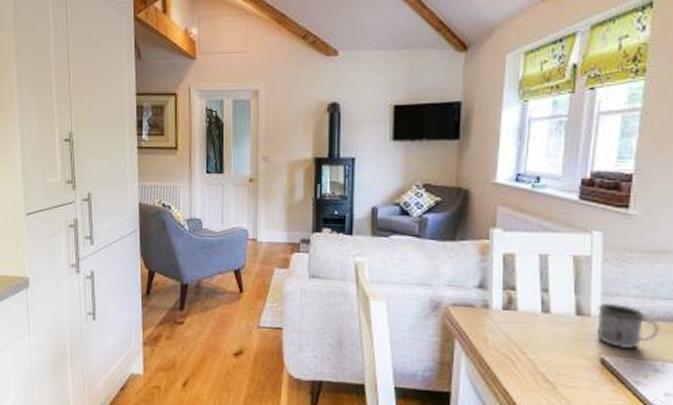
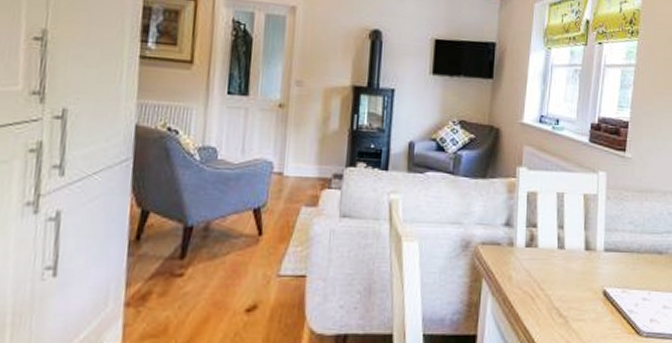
mug: present [597,303,660,349] -> none [601,239,647,280]

